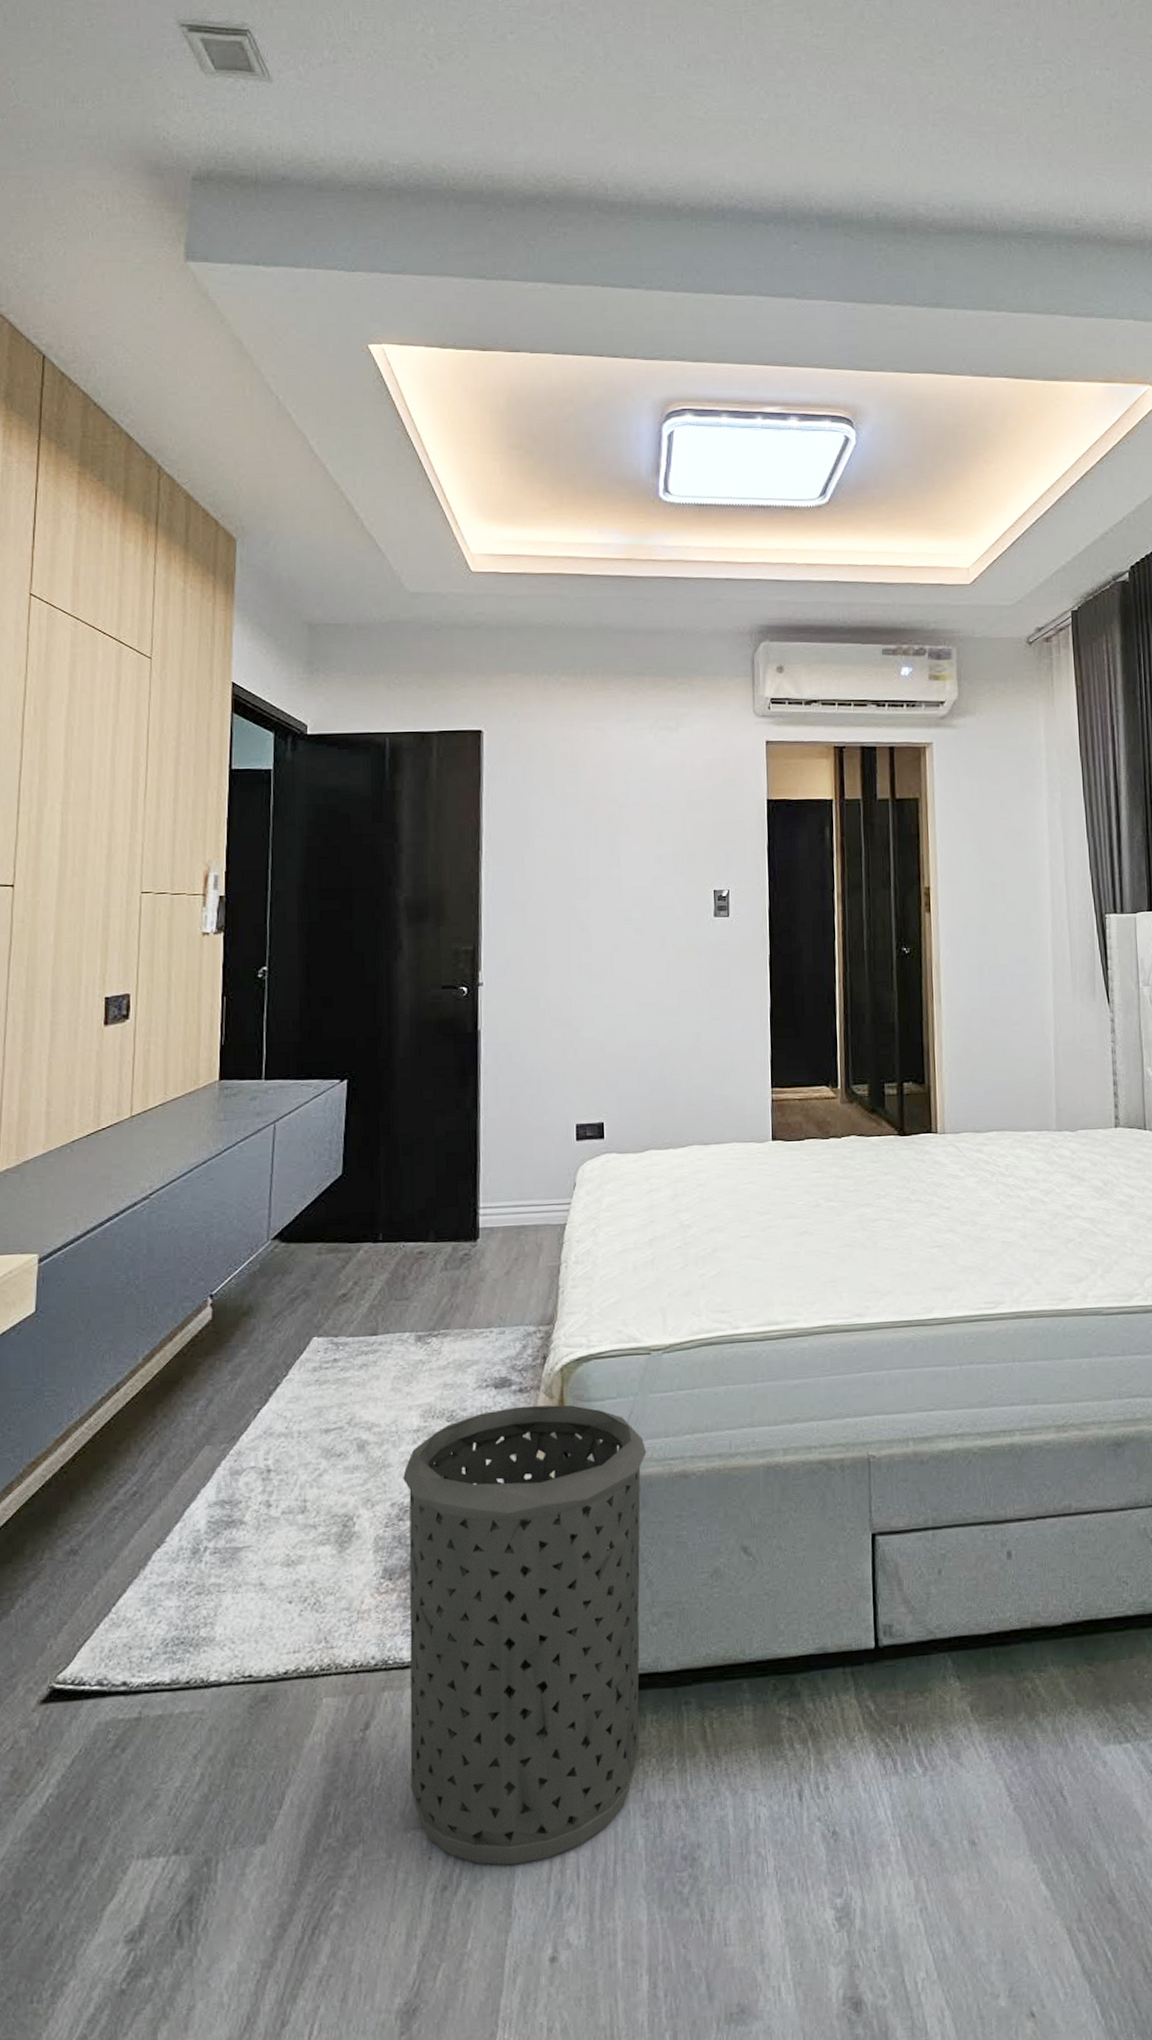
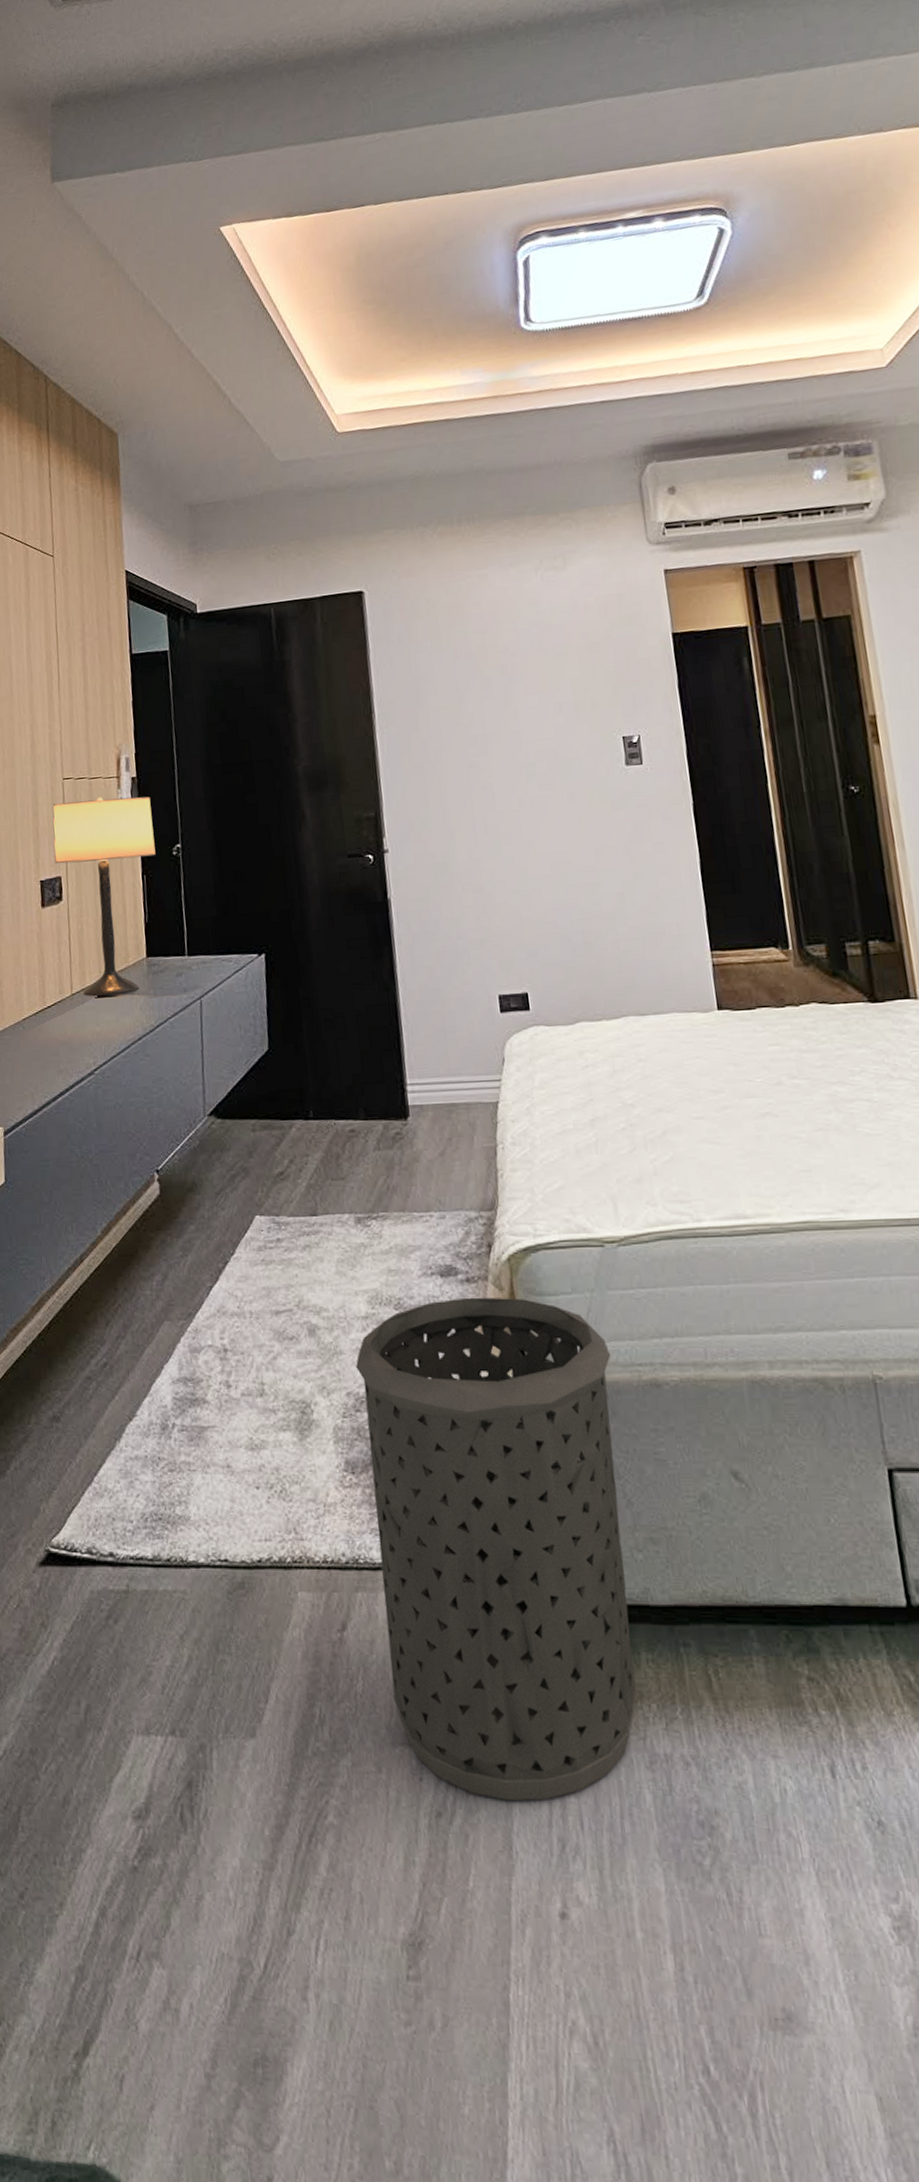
table lamp: none [124,913,239,1120] -> present [53,796,156,997]

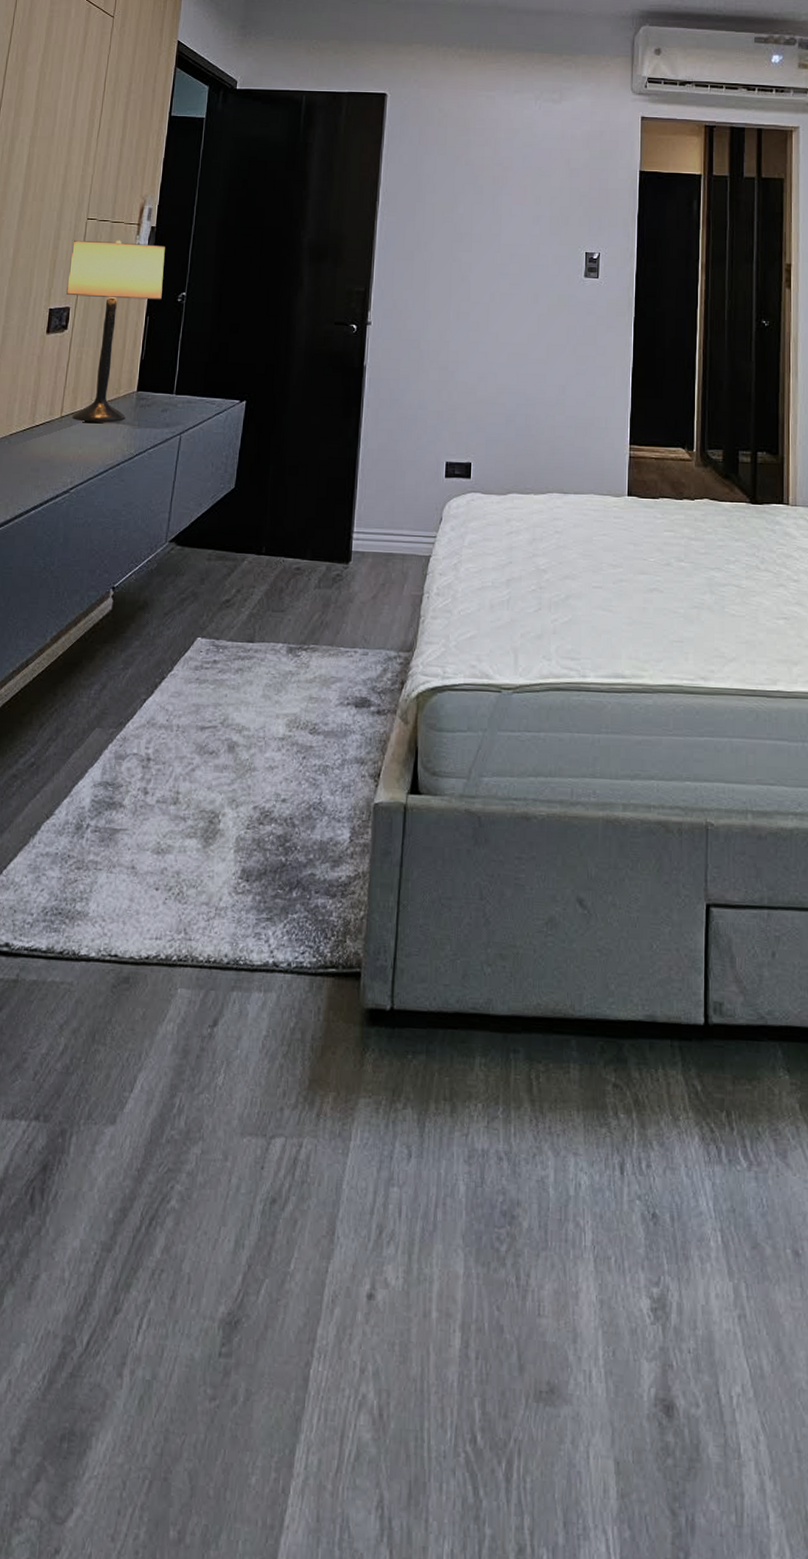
laundry basket: present [356,1297,636,1802] -> none [250,727,492,1190]

